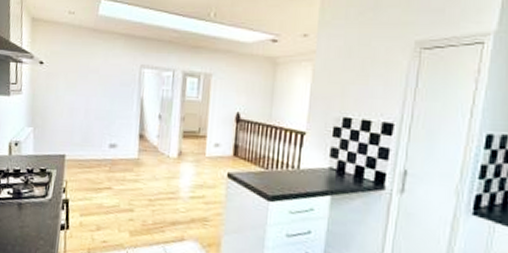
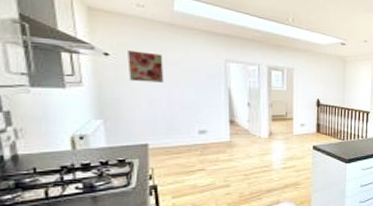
wall art: none [56,59,85,91] -> present [127,51,164,83]

